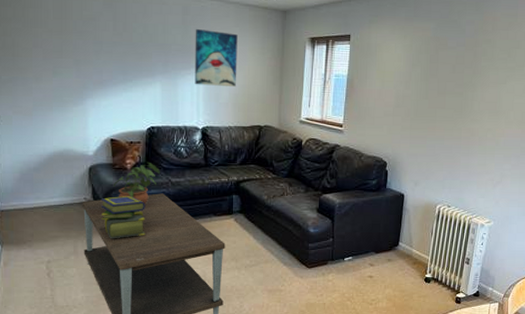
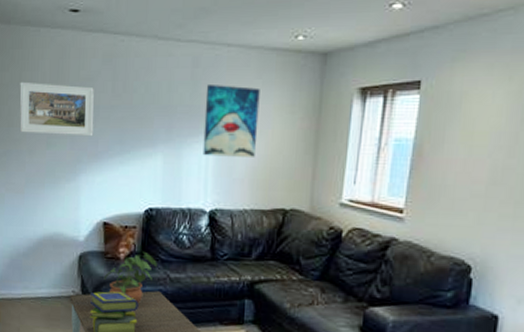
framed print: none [23,17,98,67] -> present [19,81,94,137]

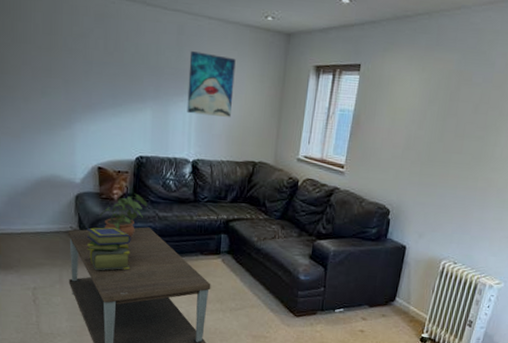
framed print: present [19,81,94,137] -> none [12,31,88,89]

